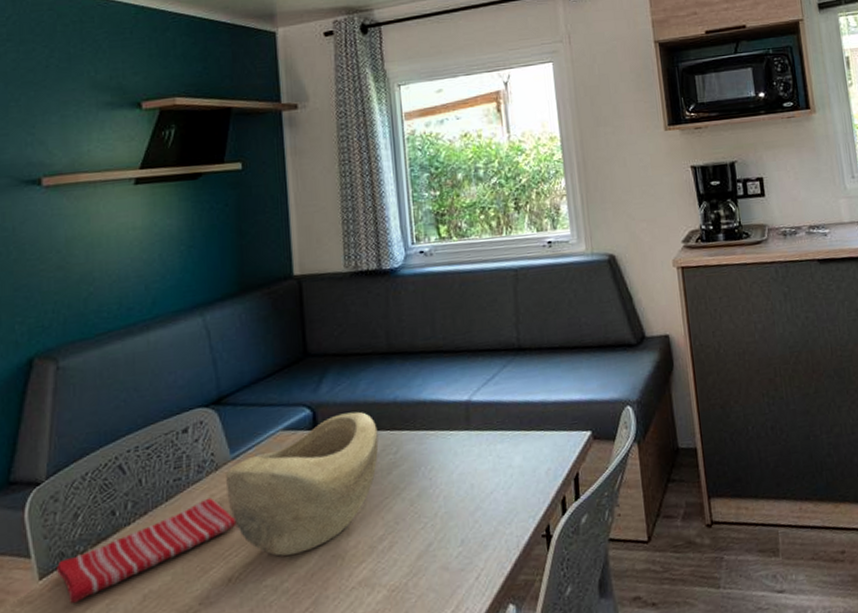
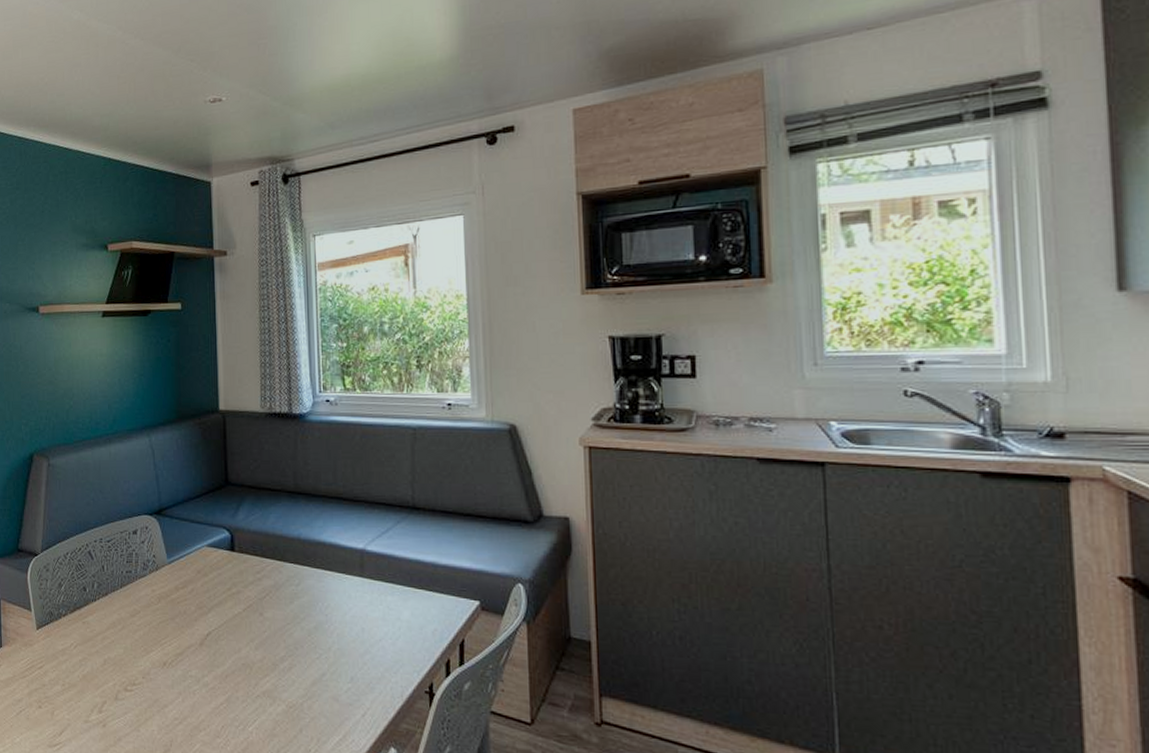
dish towel: present [57,497,237,604] -> none [48,592,171,654]
decorative bowl: present [226,411,379,556] -> none [164,541,284,656]

